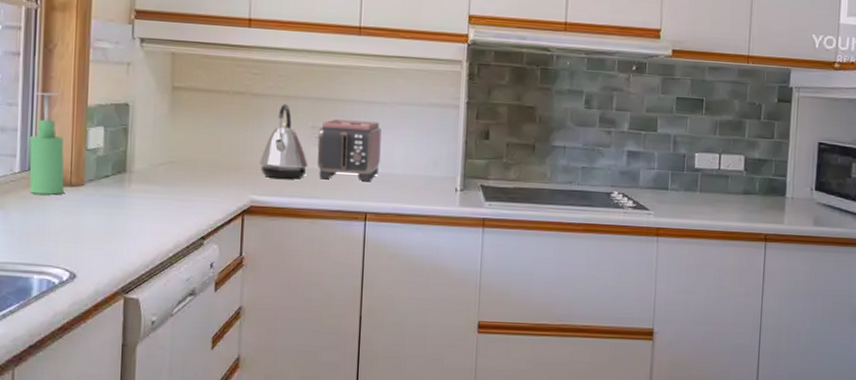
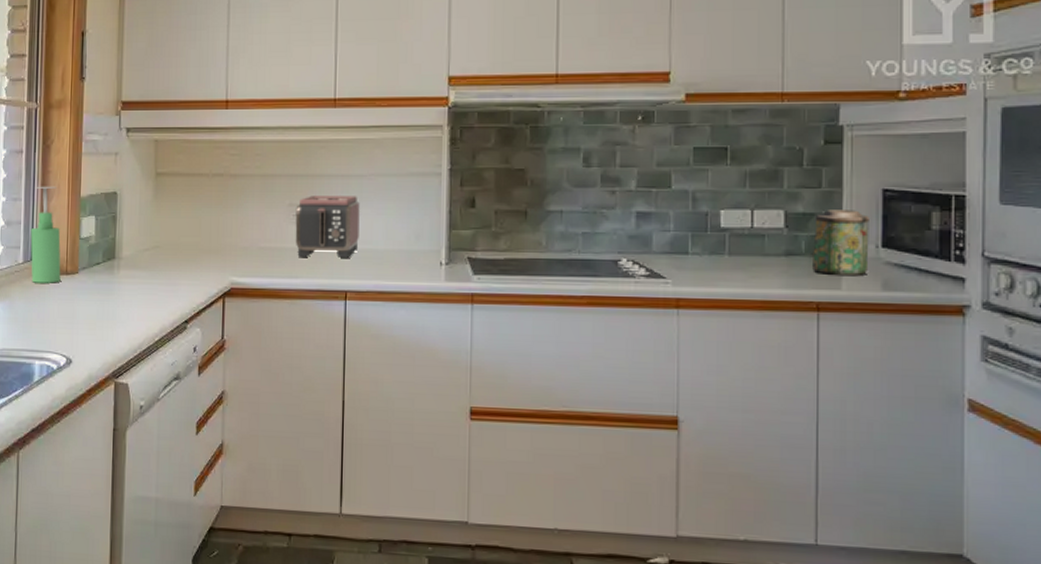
kettle: present [259,104,308,179] -> none [239,183,287,259]
canister: none [763,157,807,213] -> present [813,210,869,275]

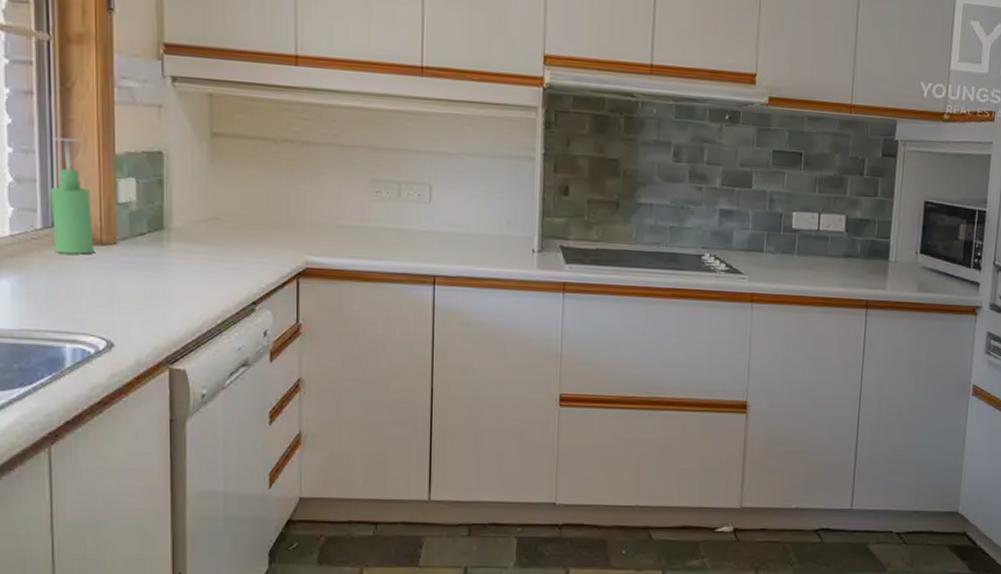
toaster: present [295,196,360,259] -> none [378,171,449,242]
canister: present [813,210,869,275] -> none [865,217,912,277]

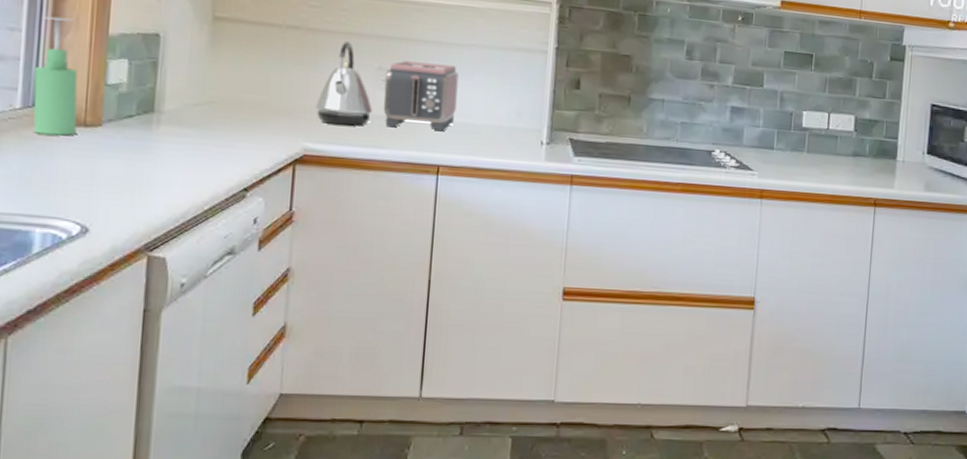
kettle: none [314,154,369,238] -> present [315,41,373,126]
toaster: none [378,171,449,242] -> present [383,61,459,132]

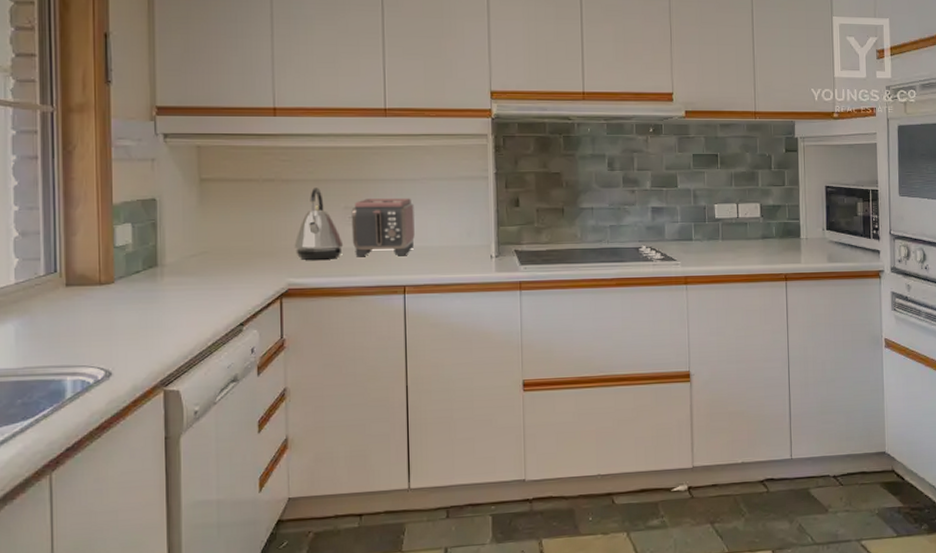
soap dispenser: present [33,16,78,136] -> none [53,193,93,295]

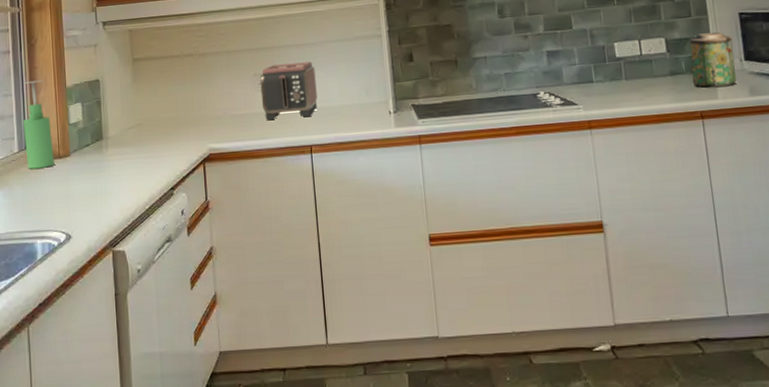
soap dispenser: none [53,193,93,295] -> present [23,80,55,169]
kettle: present [294,188,344,260] -> none [212,58,255,126]
canister: none [781,202,818,252] -> present [689,32,736,88]

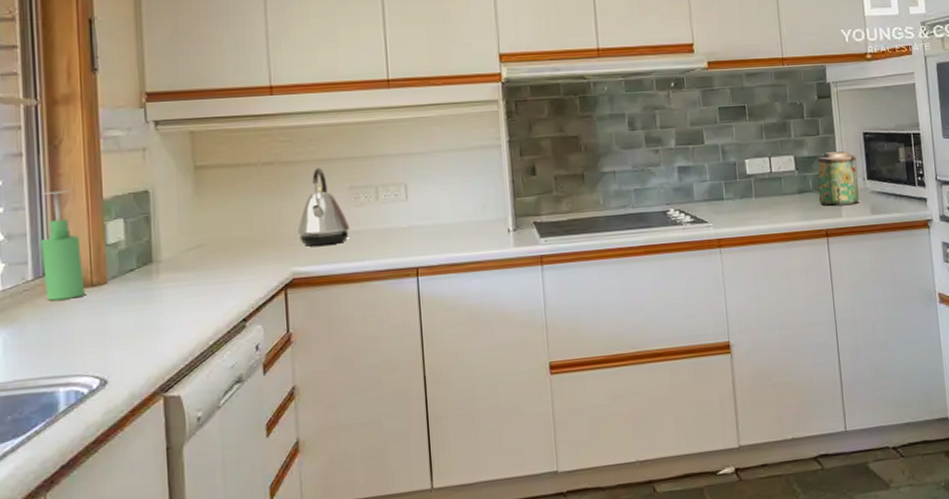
kettle: none [212,58,255,126] -> present [297,168,350,246]
toaster: present [259,61,317,121] -> none [356,173,426,240]

